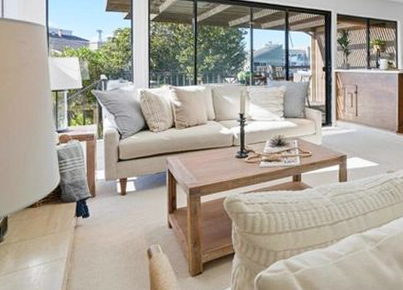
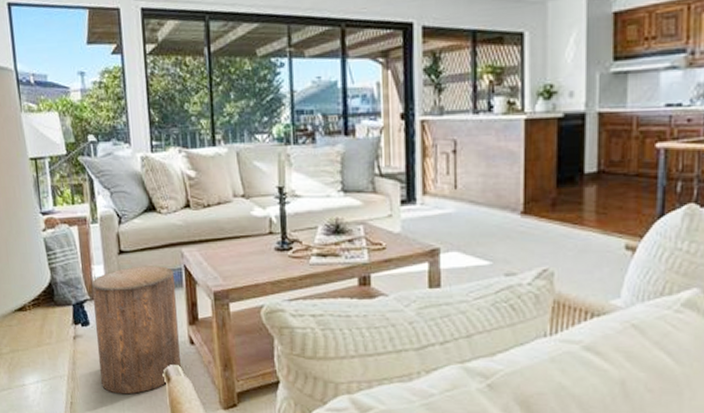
stool: none [93,170,160,270] -> present [91,266,181,395]

